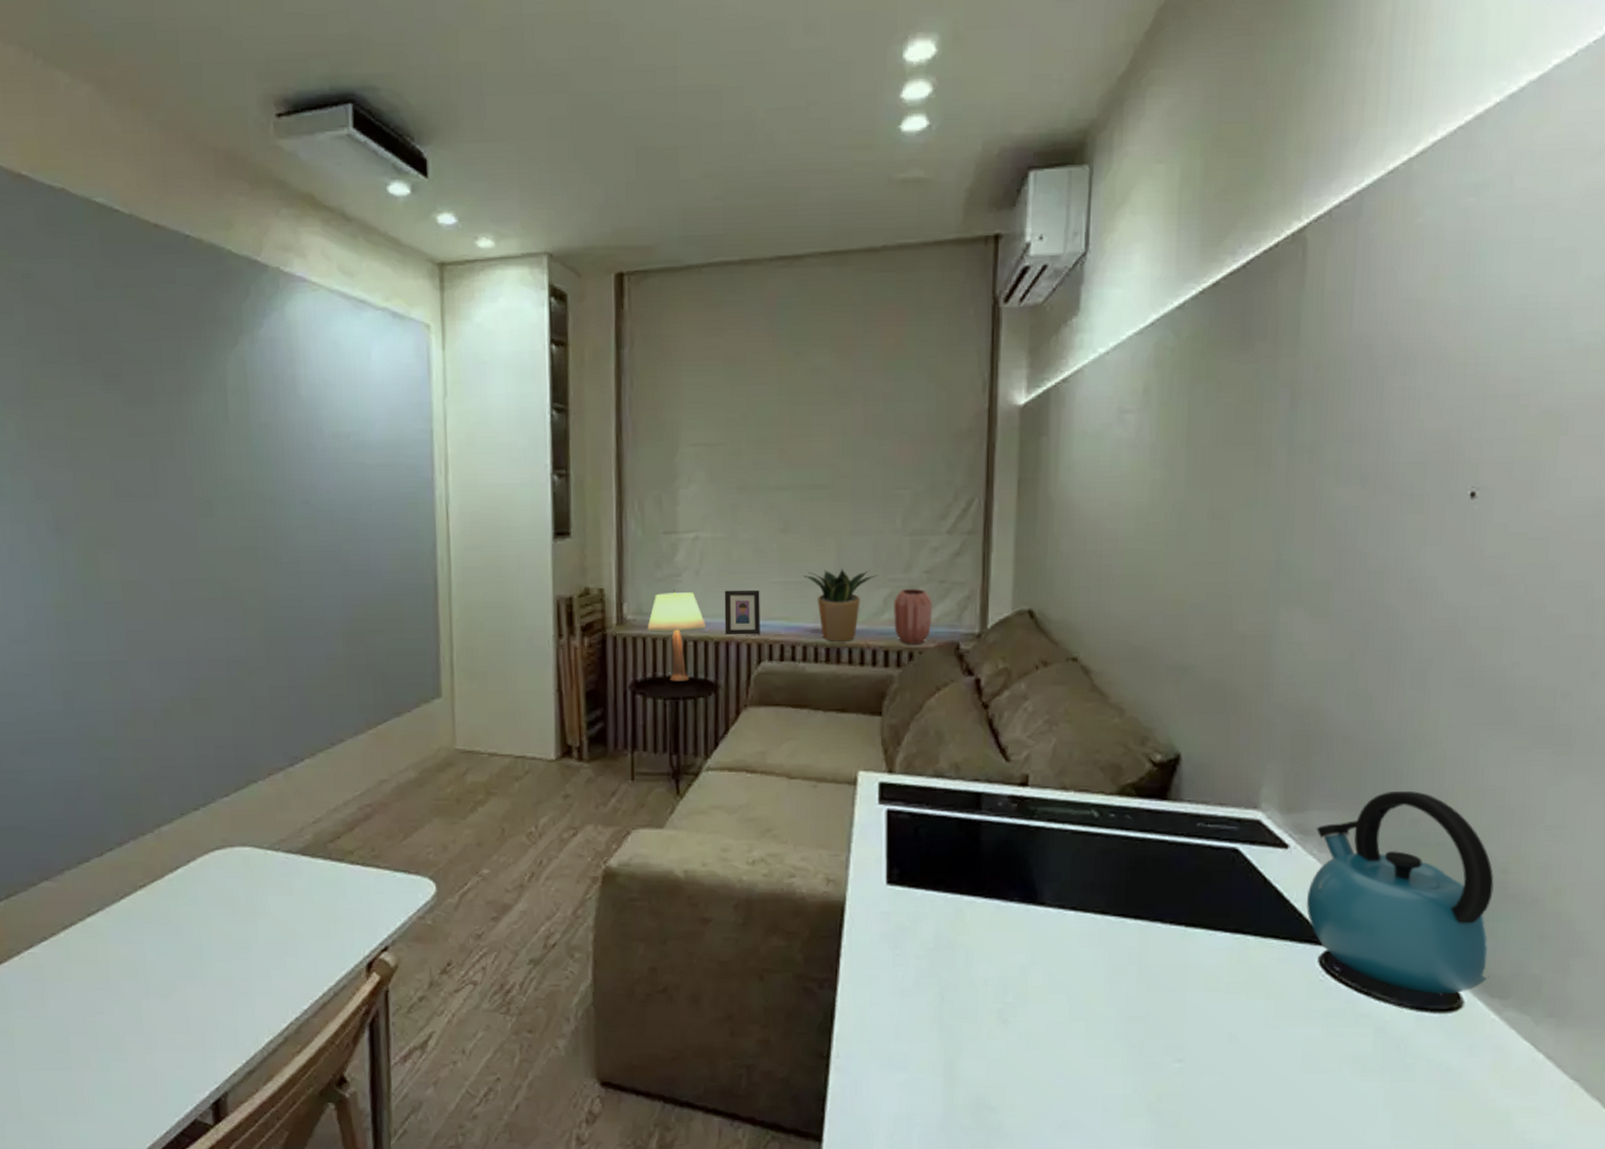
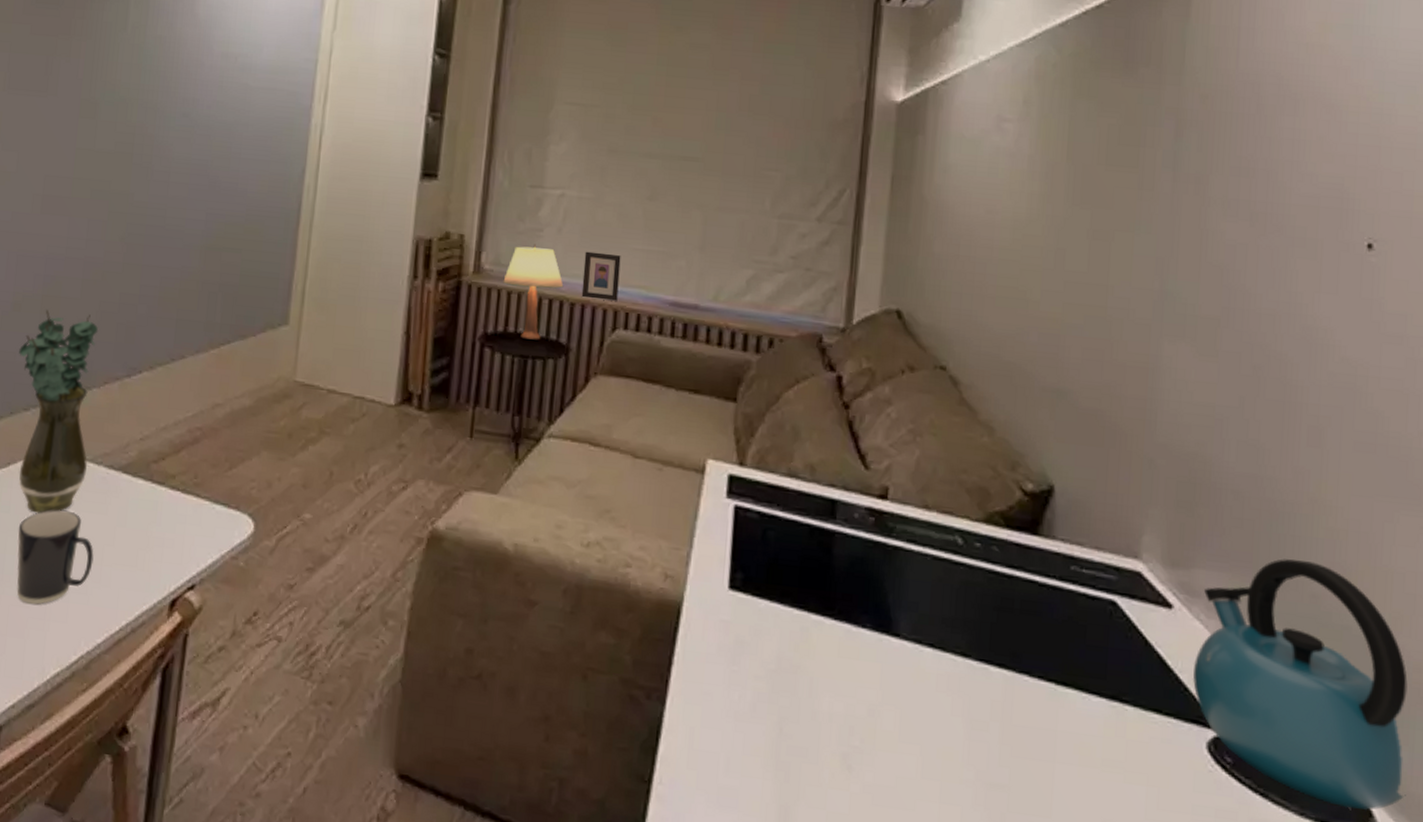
vase: none [178,711,266,903] -> present [18,310,99,514]
mug: none [209,896,287,984] -> present [16,509,94,605]
potted plant: present [804,568,877,642] -> none [667,242,742,319]
vase: present [893,588,933,645] -> none [756,271,797,332]

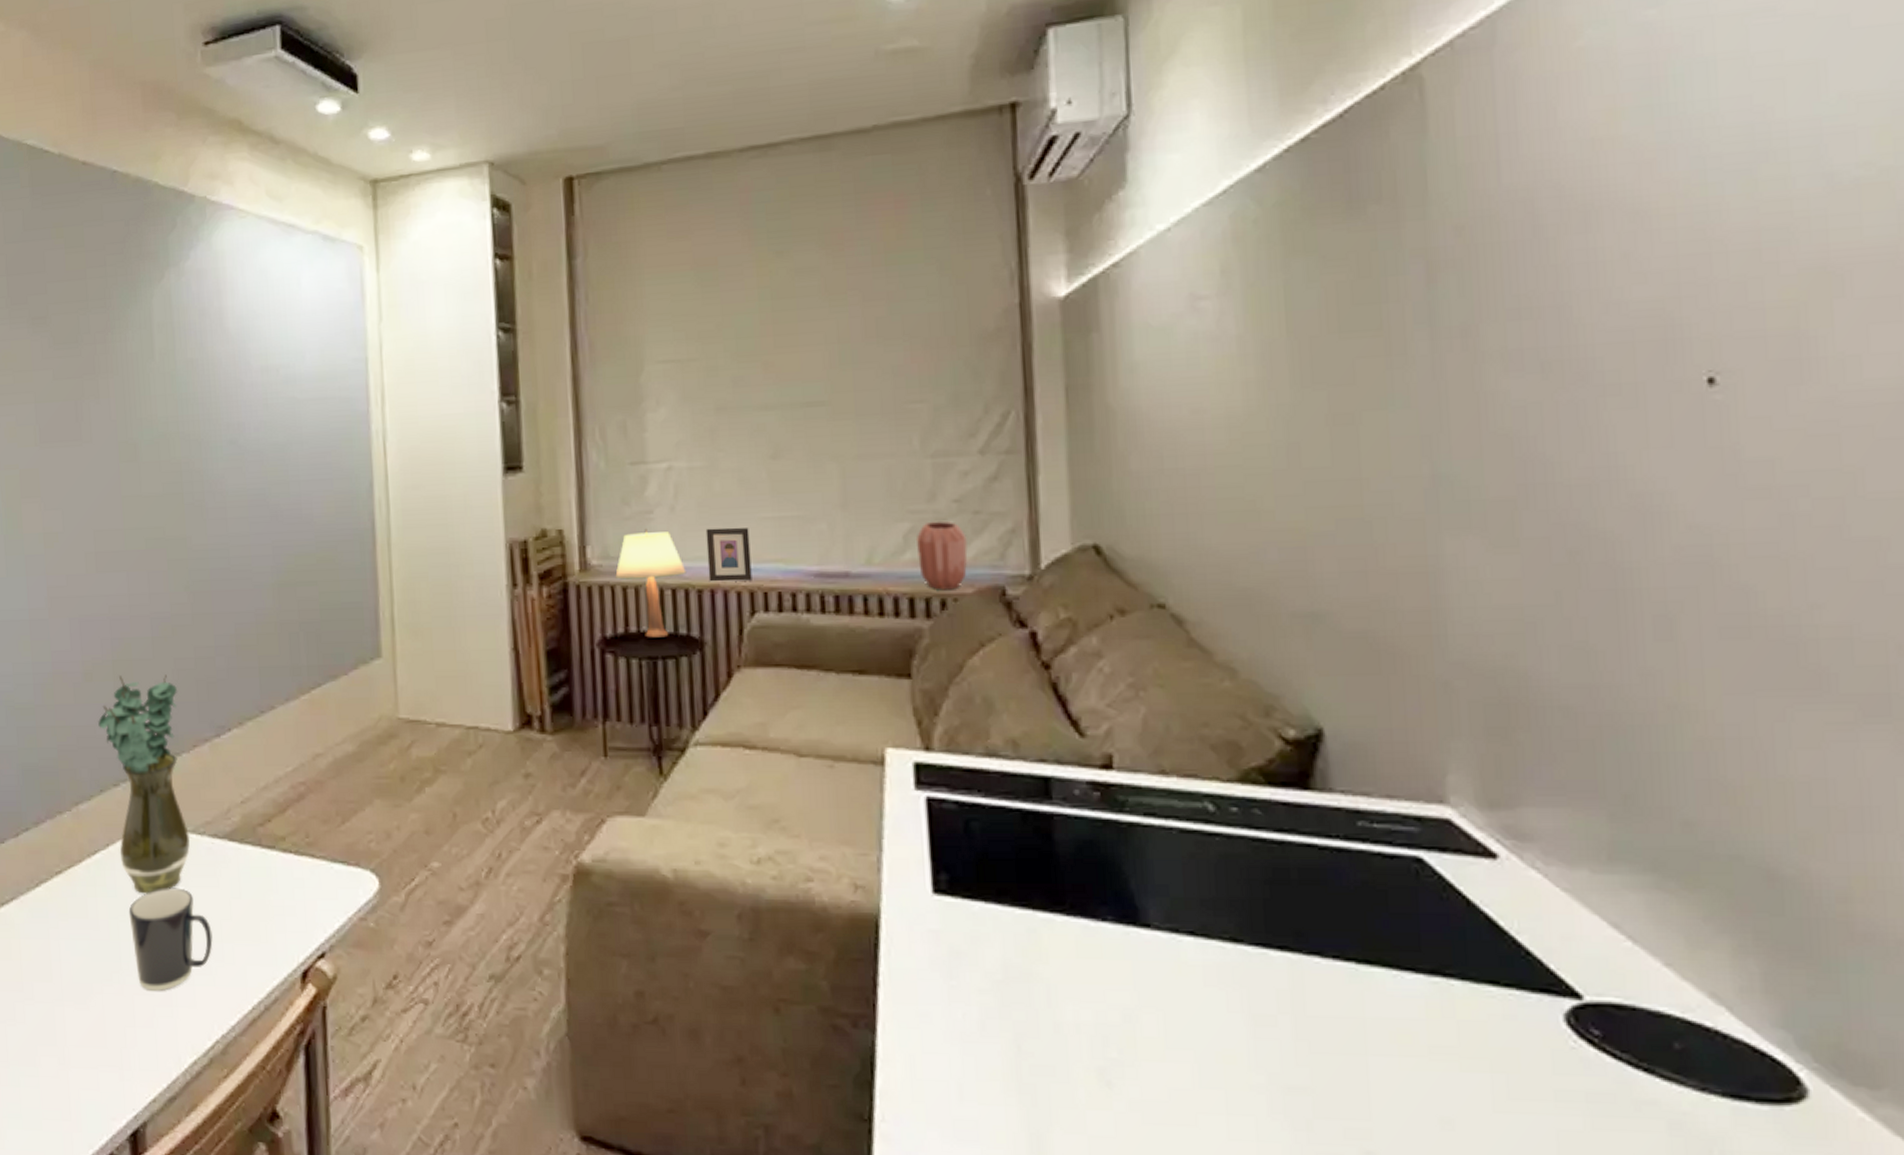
vase: none [756,271,797,332] -> present [915,520,968,590]
kettle: present [1192,559,1408,810] -> none [1534,782,1845,1077]

